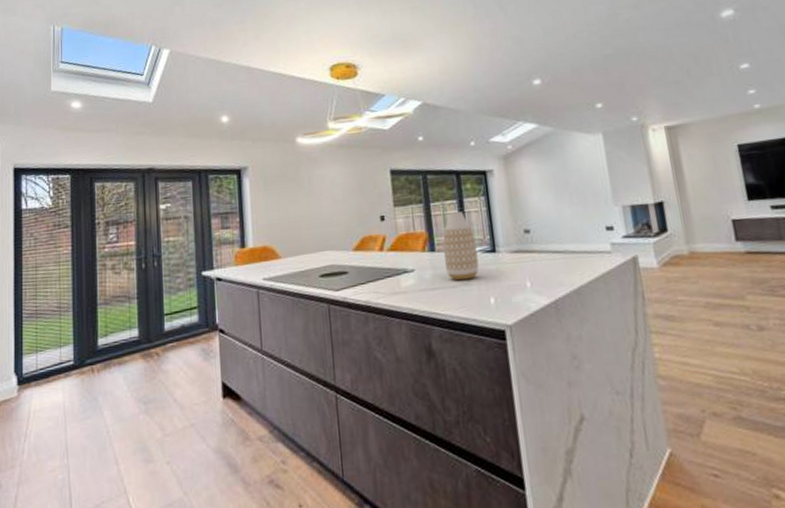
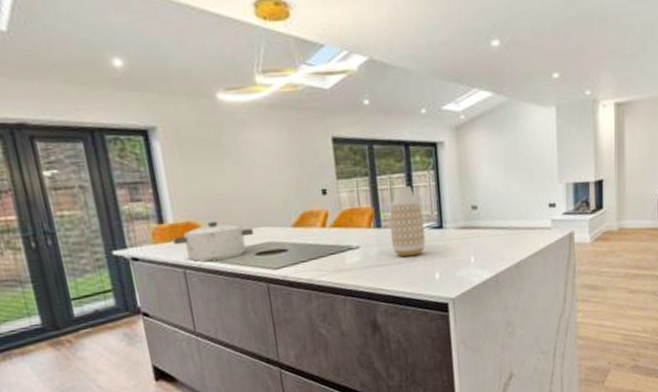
cooking pot: none [250,245,320,283] -> present [172,221,255,263]

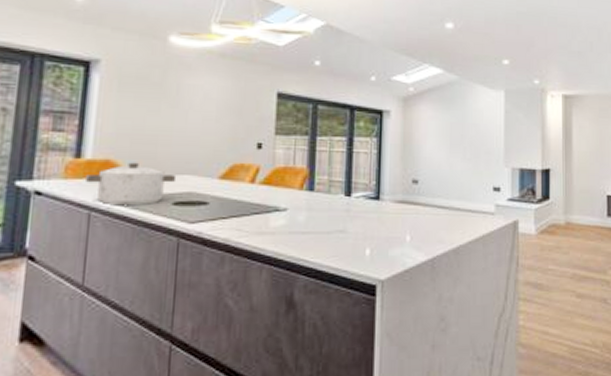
vase: present [389,186,426,257] -> none [323,151,360,227]

